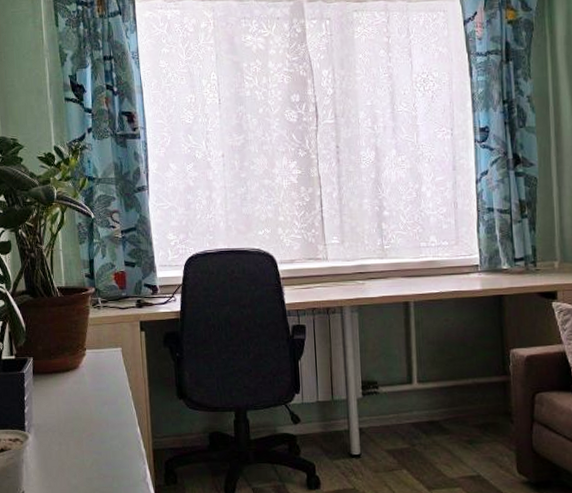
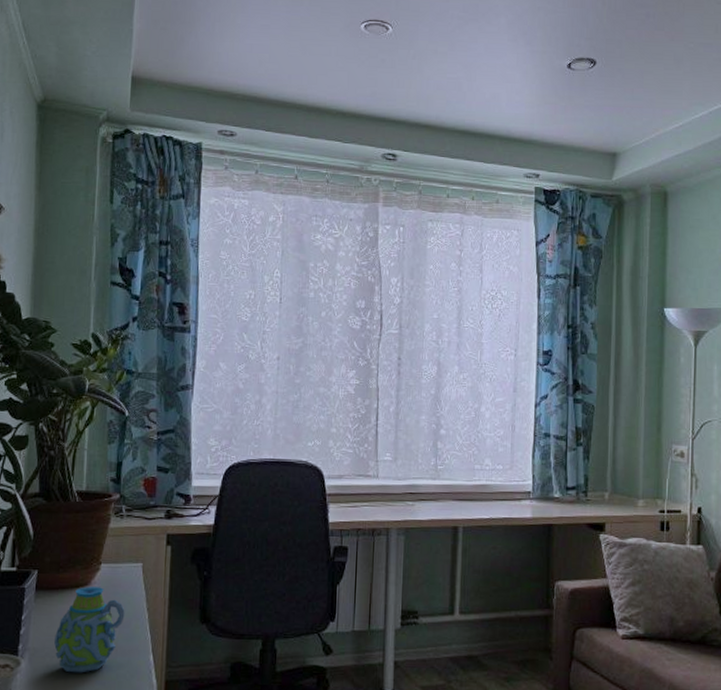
mug: none [54,370,111,445] -> present [54,587,125,673]

